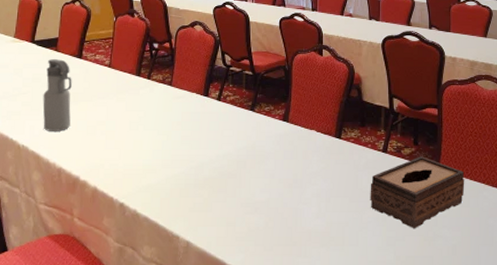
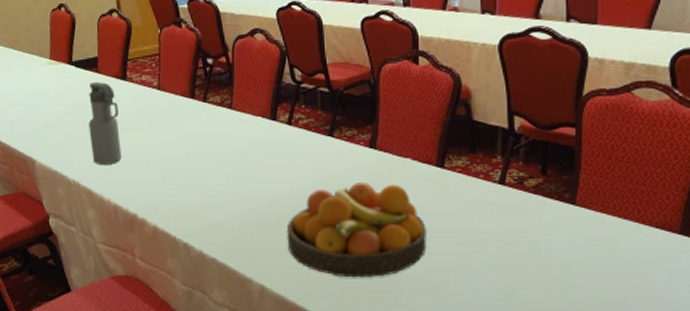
fruit bowl: none [211,149,327,233] -> present [286,181,427,278]
tissue box: present [370,156,465,229] -> none [482,189,611,277]

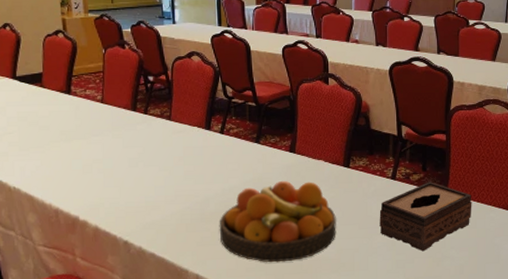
water bottle: present [88,82,122,165] -> none [31,96,64,172]
tissue box: none [482,189,611,277] -> present [379,182,472,252]

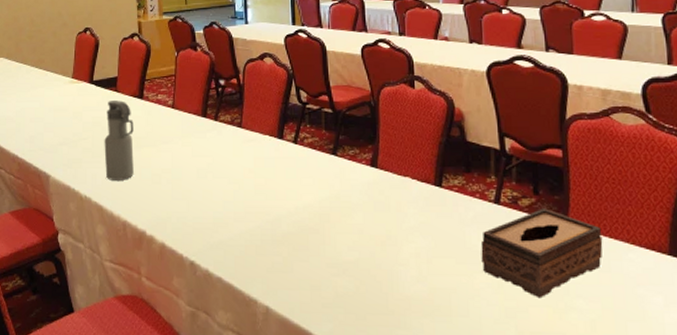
water bottle: none [31,96,64,172] -> present [104,100,134,180]
fruit bowl: present [219,180,336,263] -> none [291,199,428,299]

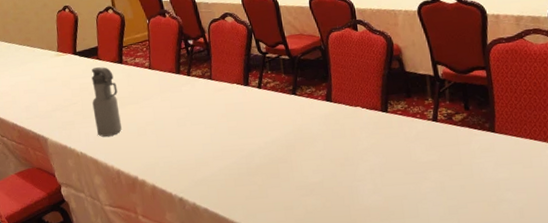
tissue box: present [480,208,603,299] -> none [424,121,525,196]

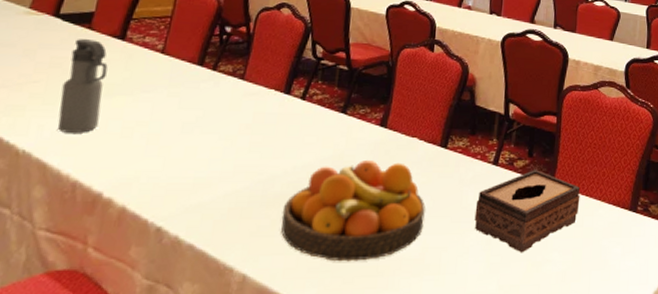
fruit bowl: none [264,129,382,214] -> present [281,159,425,262]
tissue box: none [424,121,525,196] -> present [474,170,581,253]

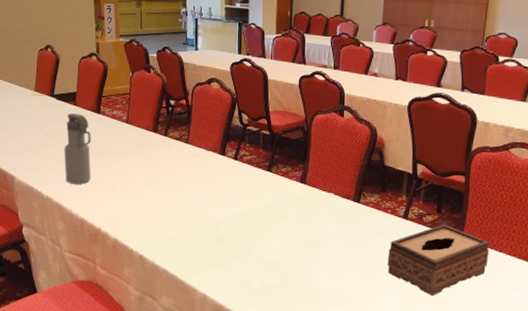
fruit bowl: present [281,159,425,262] -> none [227,210,343,291]

